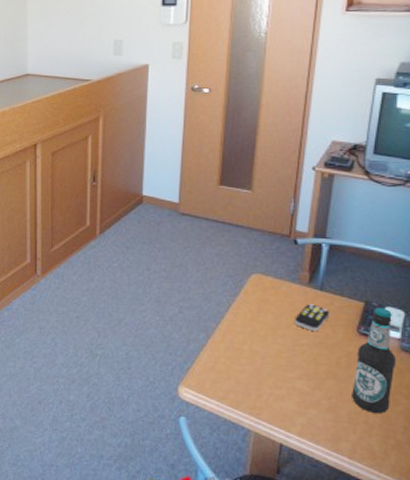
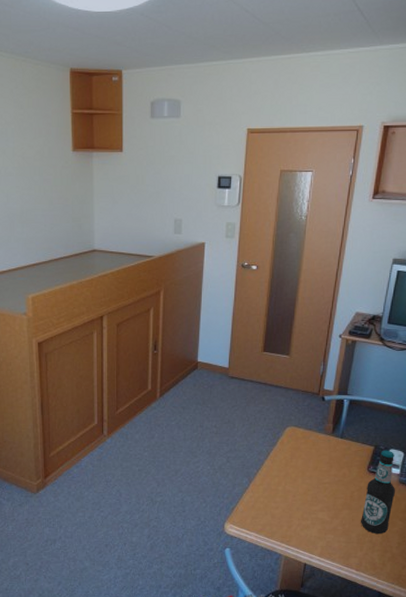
remote control: present [295,304,330,331] -> none [320,450,348,472]

